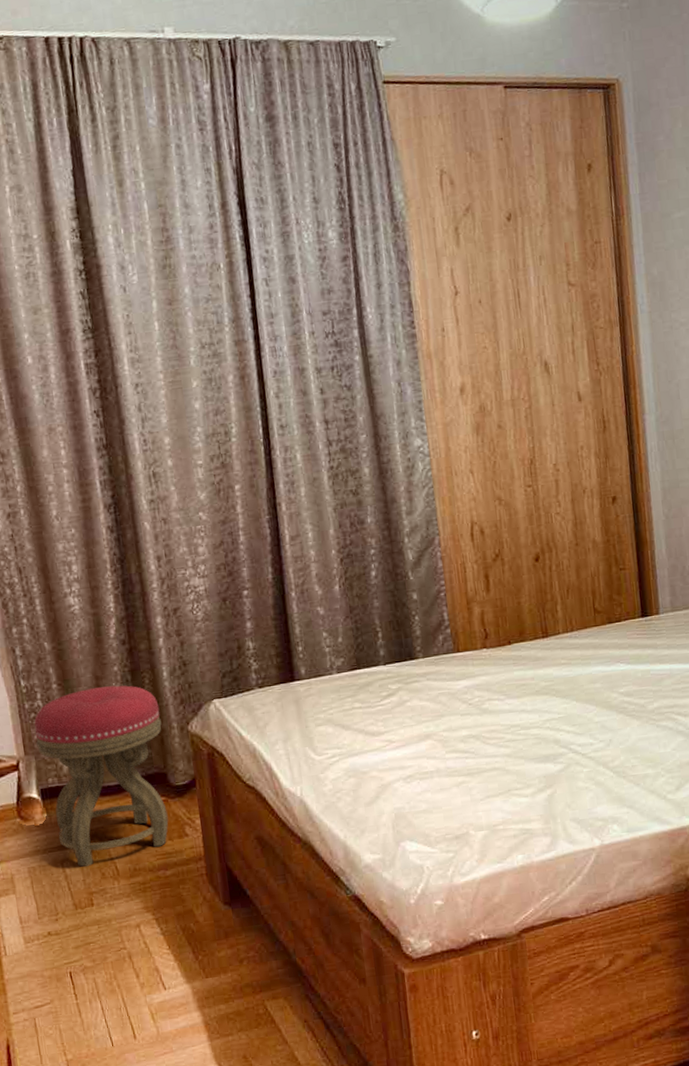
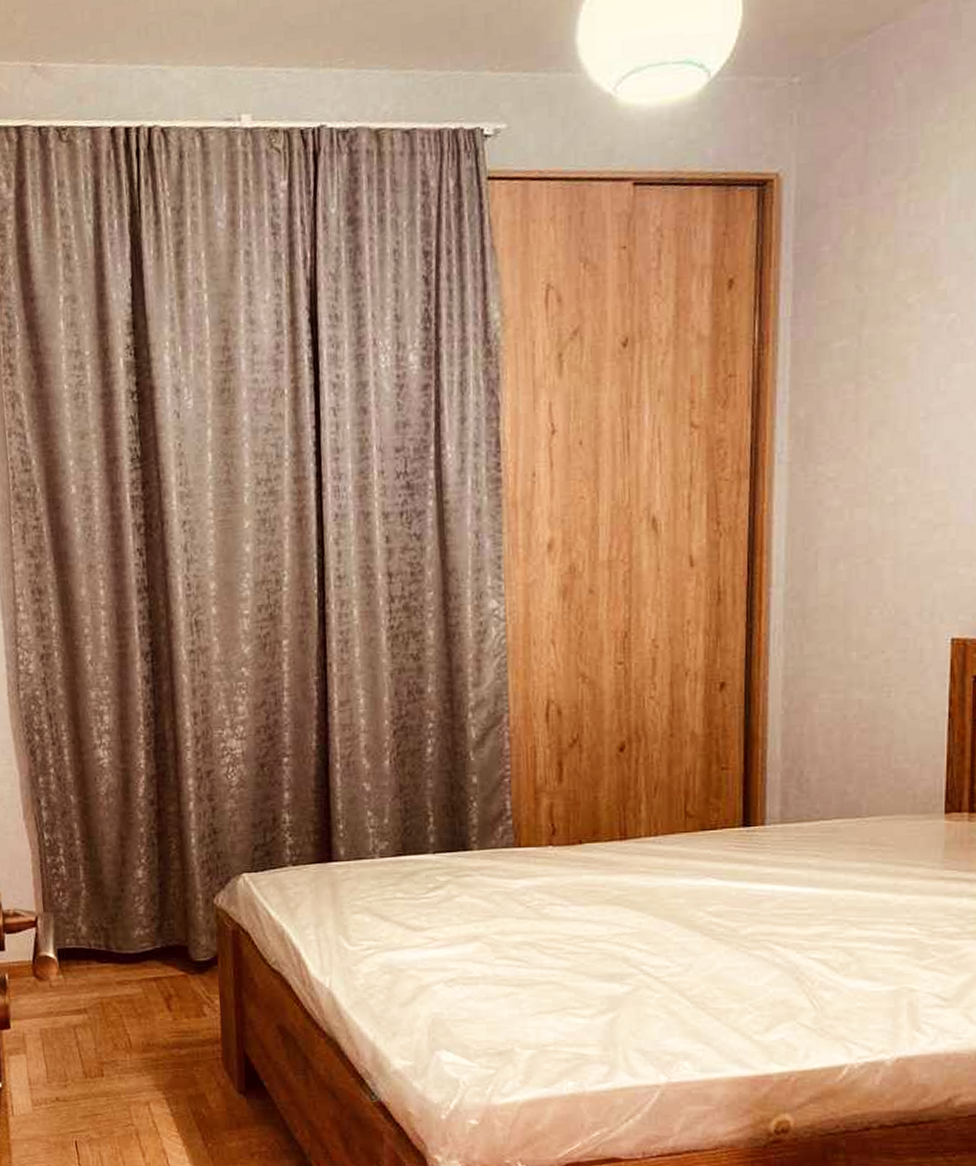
stool: present [34,685,169,867] -> none [55,848,187,1036]

